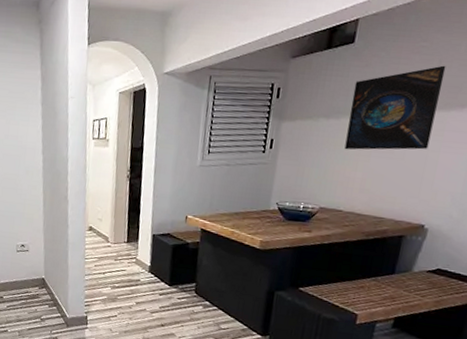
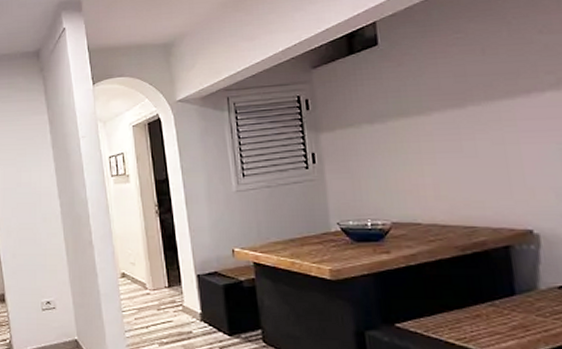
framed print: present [344,65,446,150] -> none [391,53,504,155]

